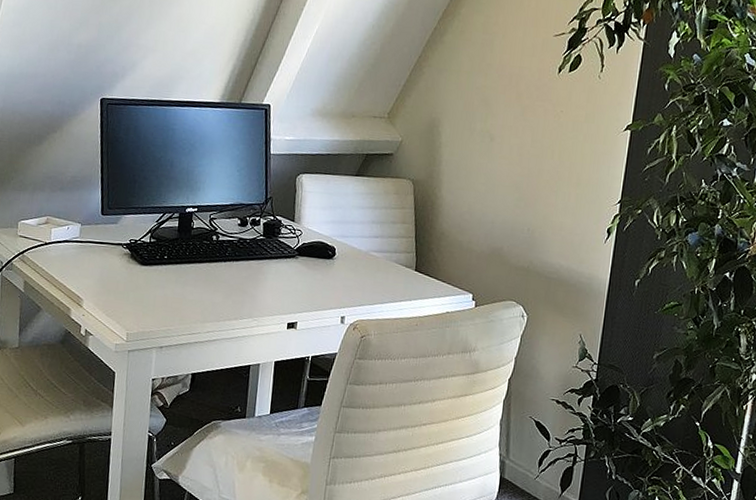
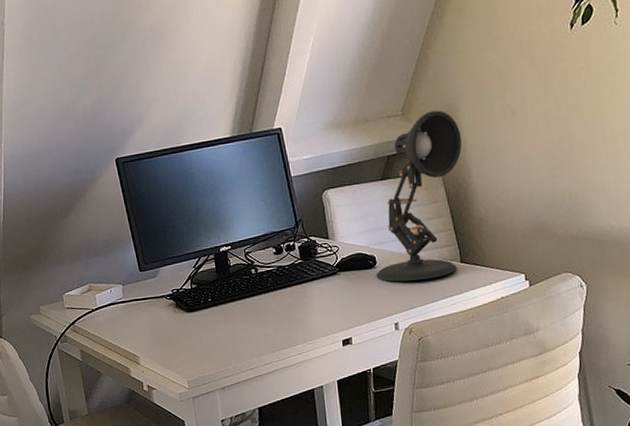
desk lamp: none [332,120,440,281] -> present [376,110,462,282]

